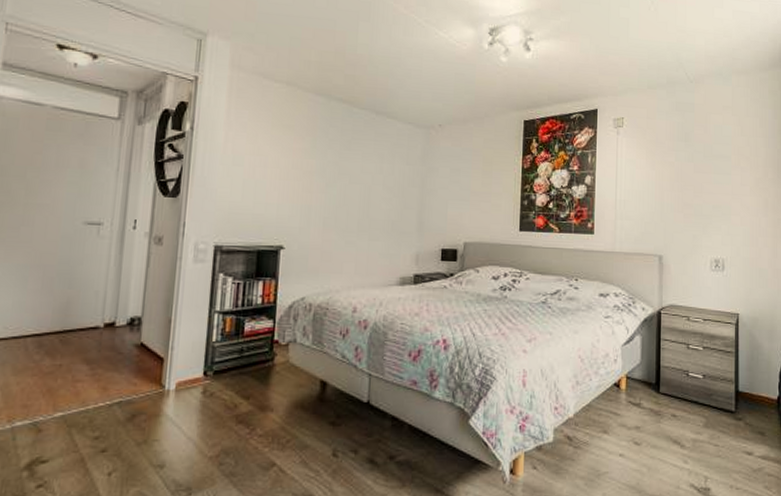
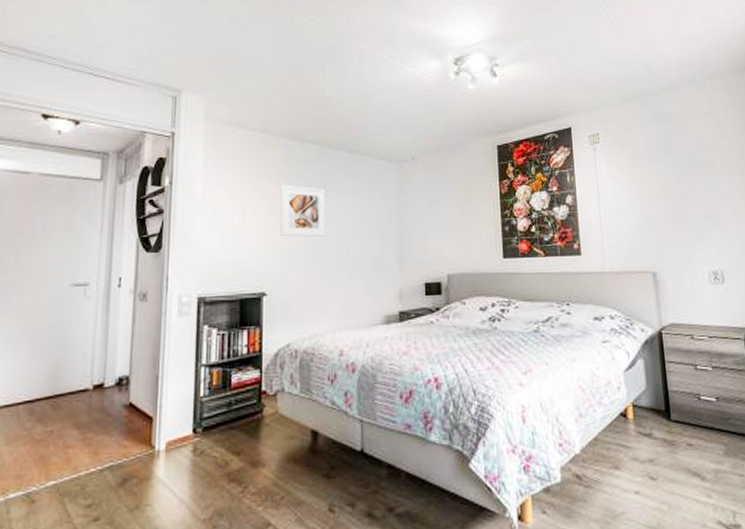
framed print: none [302,140,351,195] -> present [280,184,326,237]

